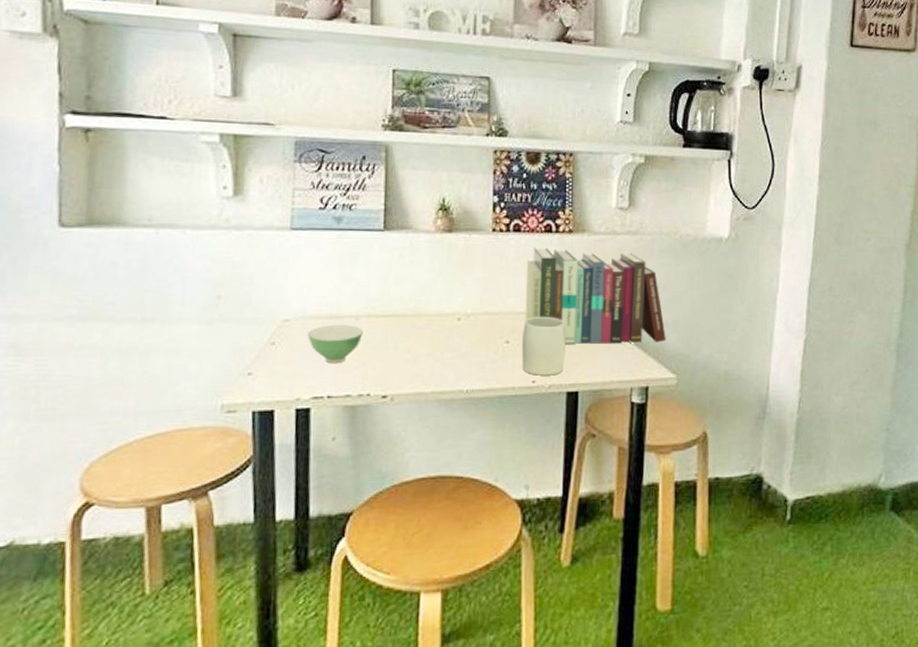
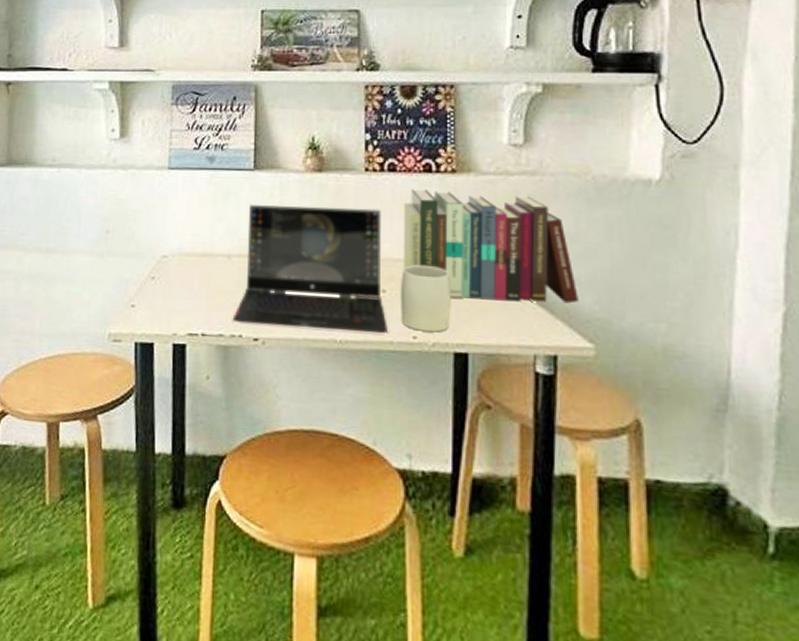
bowl: present [307,325,364,364] -> none [183,263,235,302]
laptop computer: none [360,264,510,382] -> present [232,203,388,333]

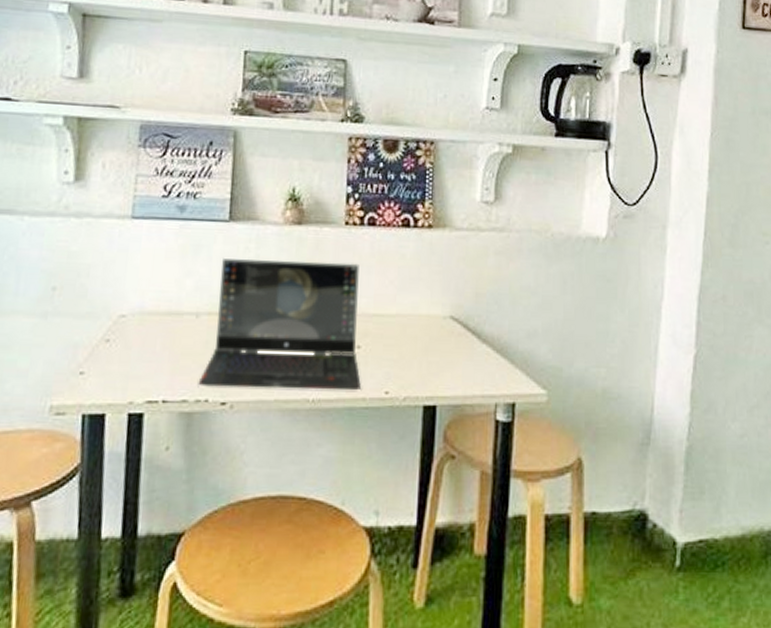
mug: present [400,264,451,332] -> none [374,319,423,387]
books: present [403,189,579,304] -> none [378,243,535,353]

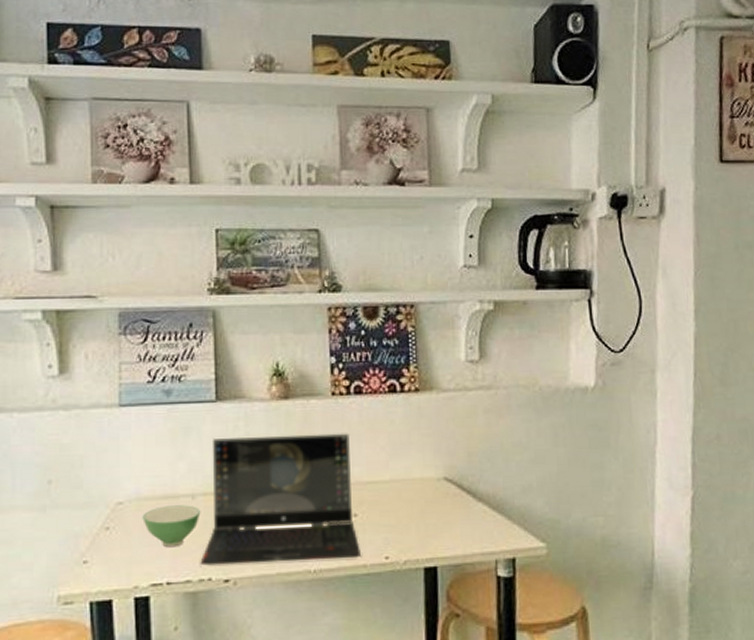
bowl: none [144,322,204,365] -> present [142,505,201,548]

